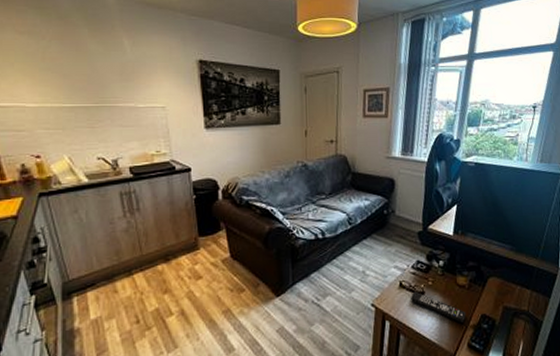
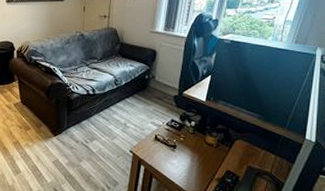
remote control: present [411,291,466,323] -> none [164,144,212,175]

